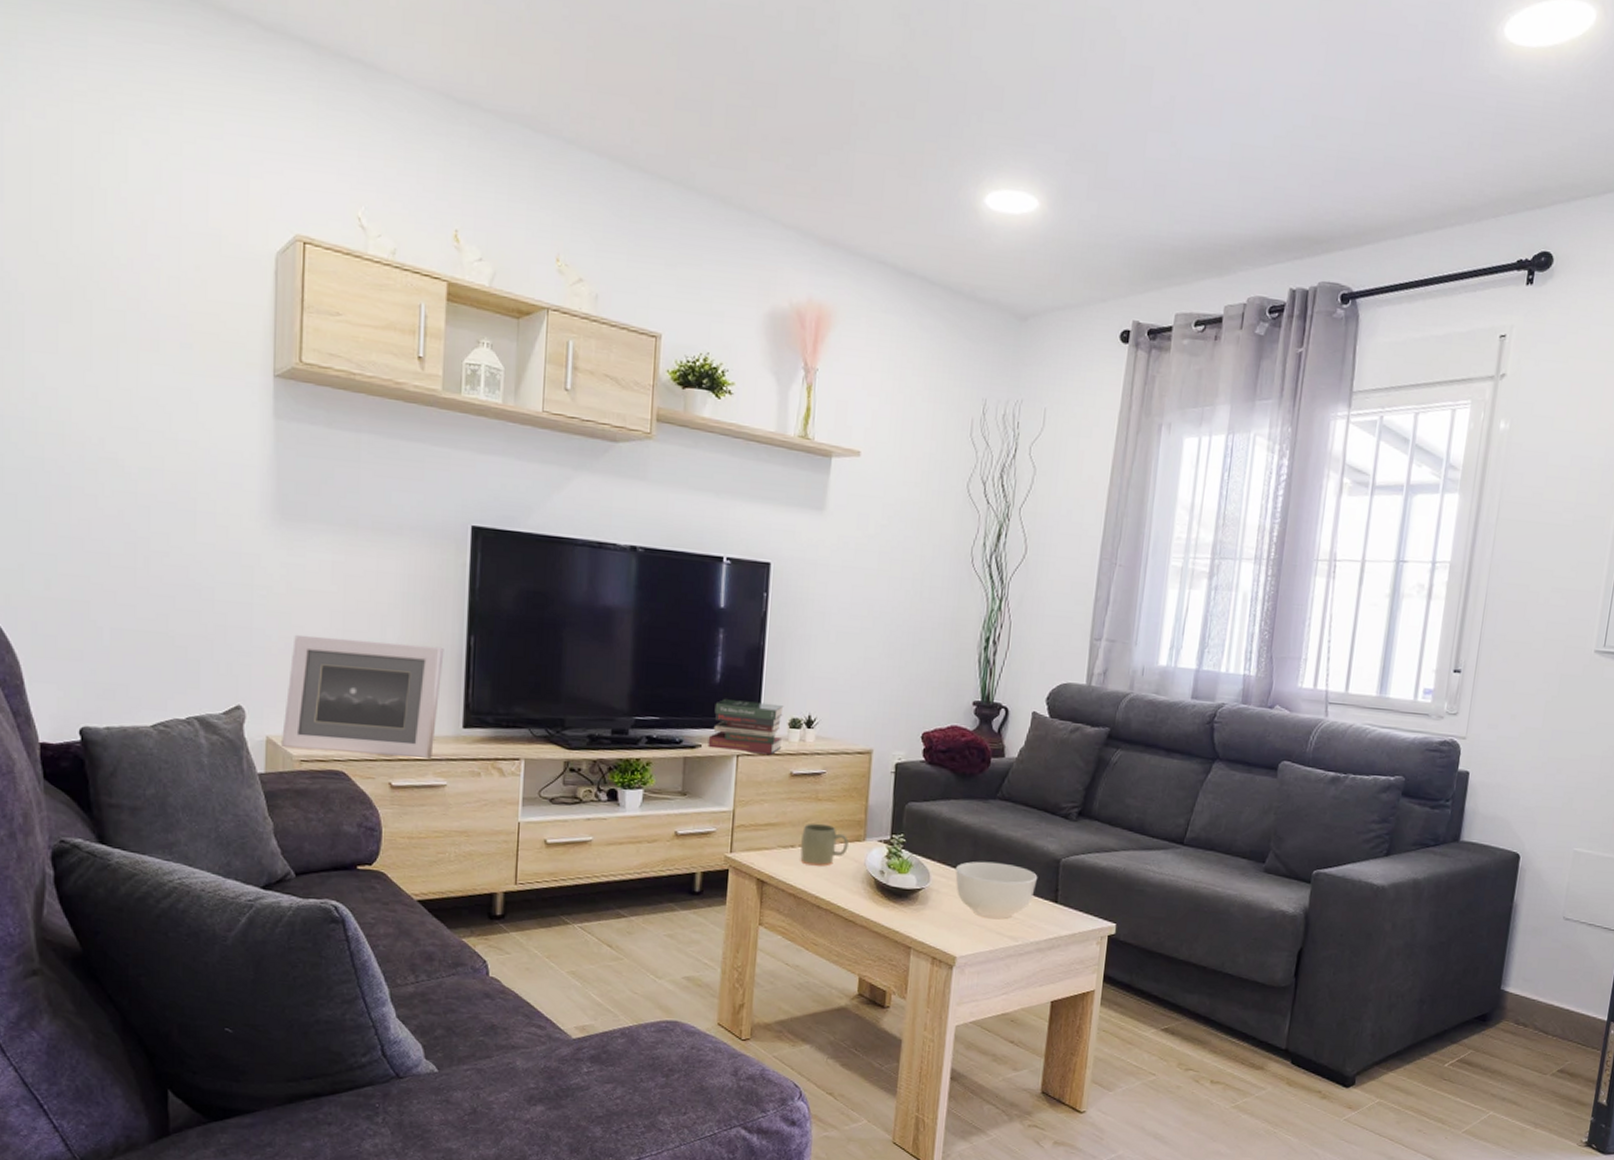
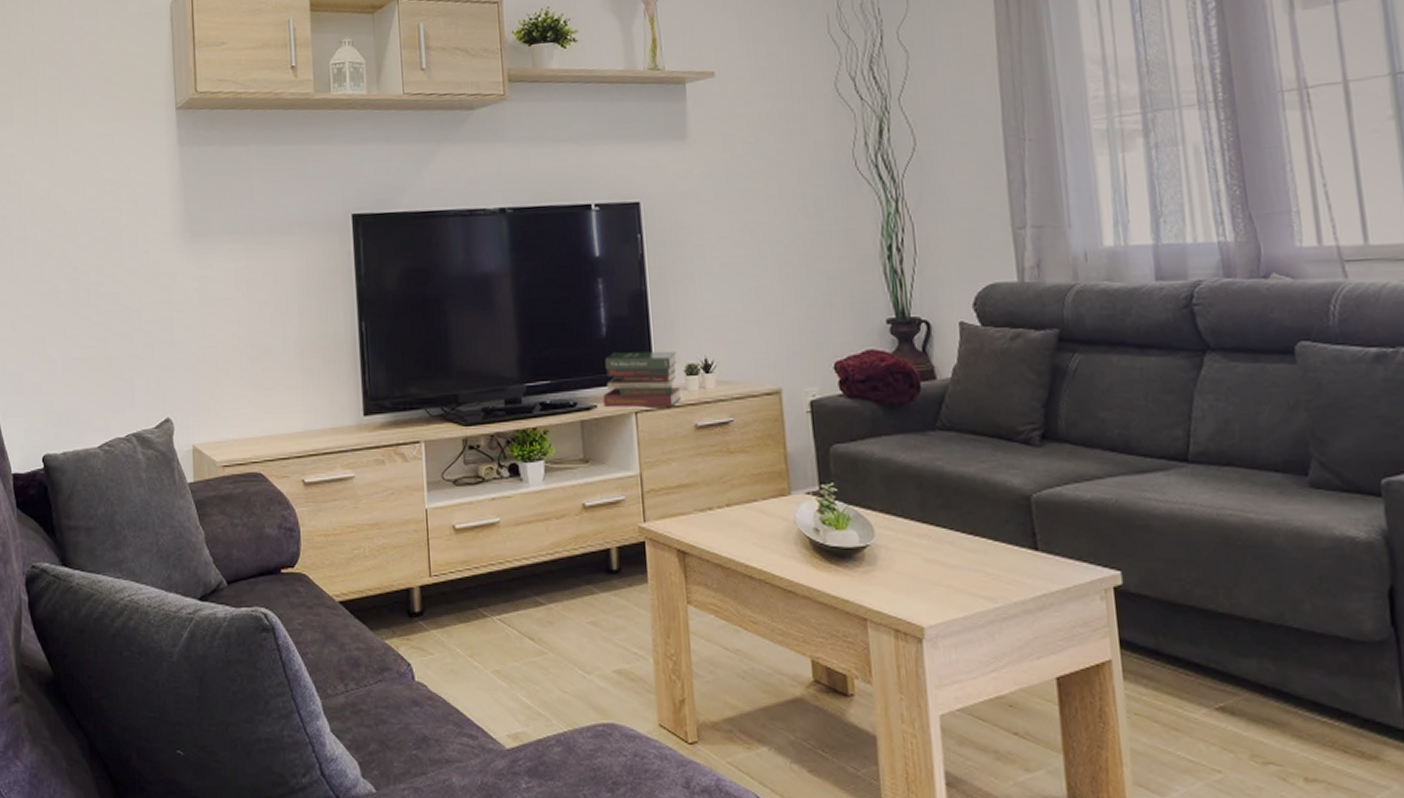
picture frame: present [282,634,444,759] -> none [205,336,340,455]
mug: present [800,823,849,866] -> none [718,479,773,529]
bowl: present [955,861,1038,920] -> none [903,506,1007,577]

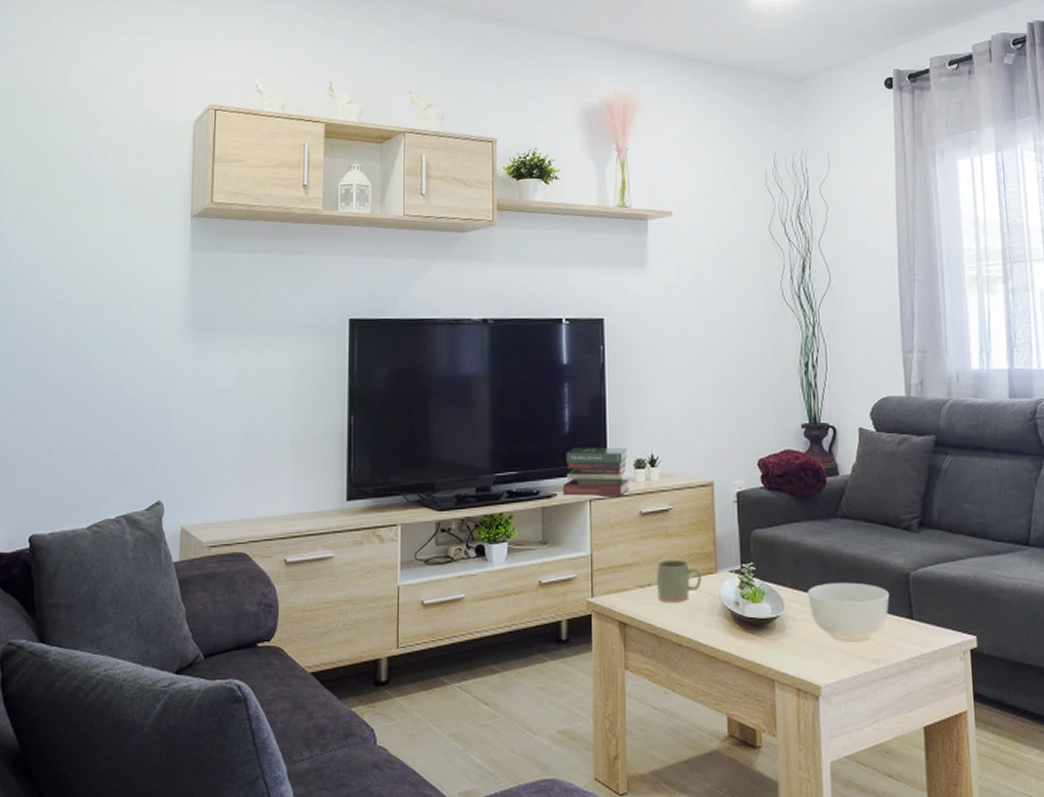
mug: none [718,479,773,529] -> present [656,559,702,603]
bowl: none [903,506,1007,577] -> present [808,582,890,642]

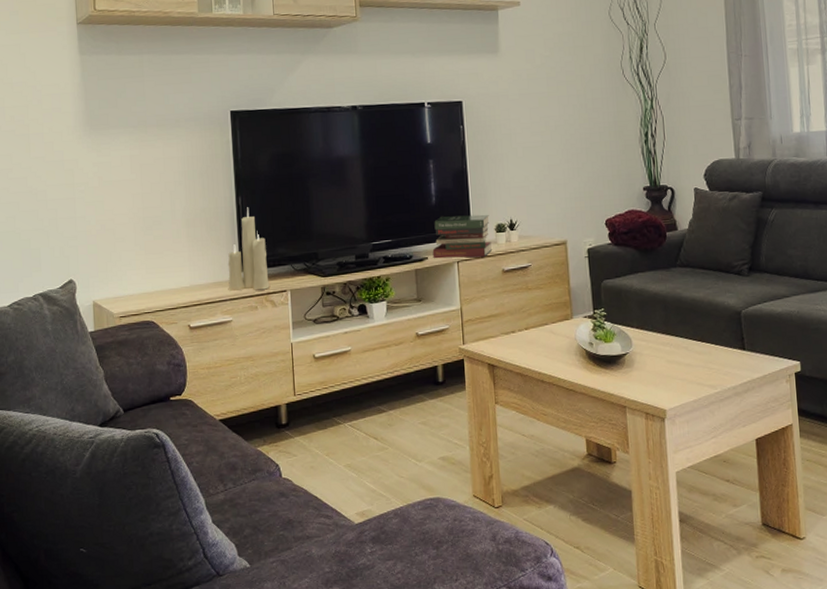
candle: none [331,427,378,523] -> present [228,207,270,291]
mug: present [656,559,702,603] -> none [519,309,559,346]
bowl: present [808,582,890,642] -> none [653,321,725,372]

